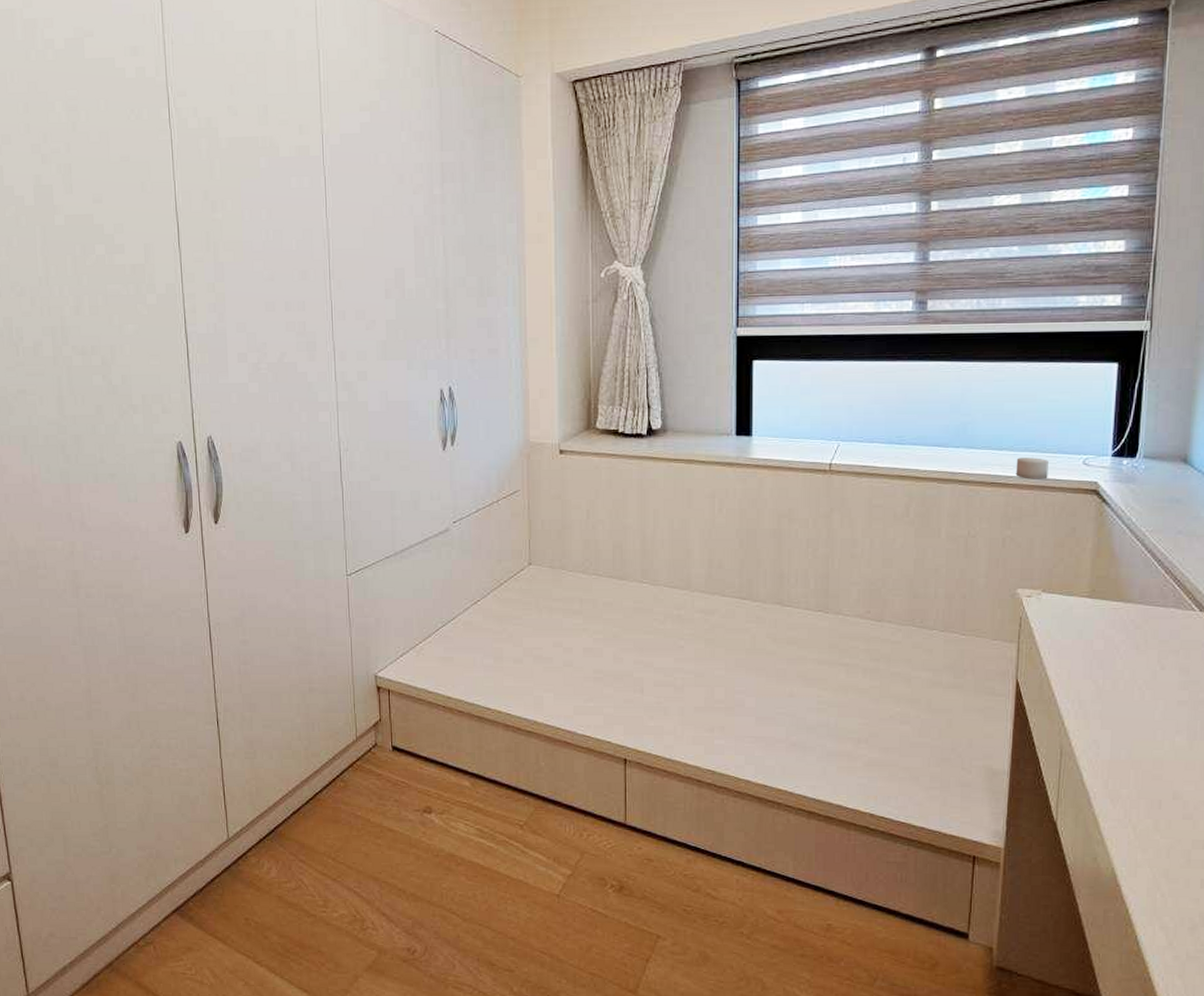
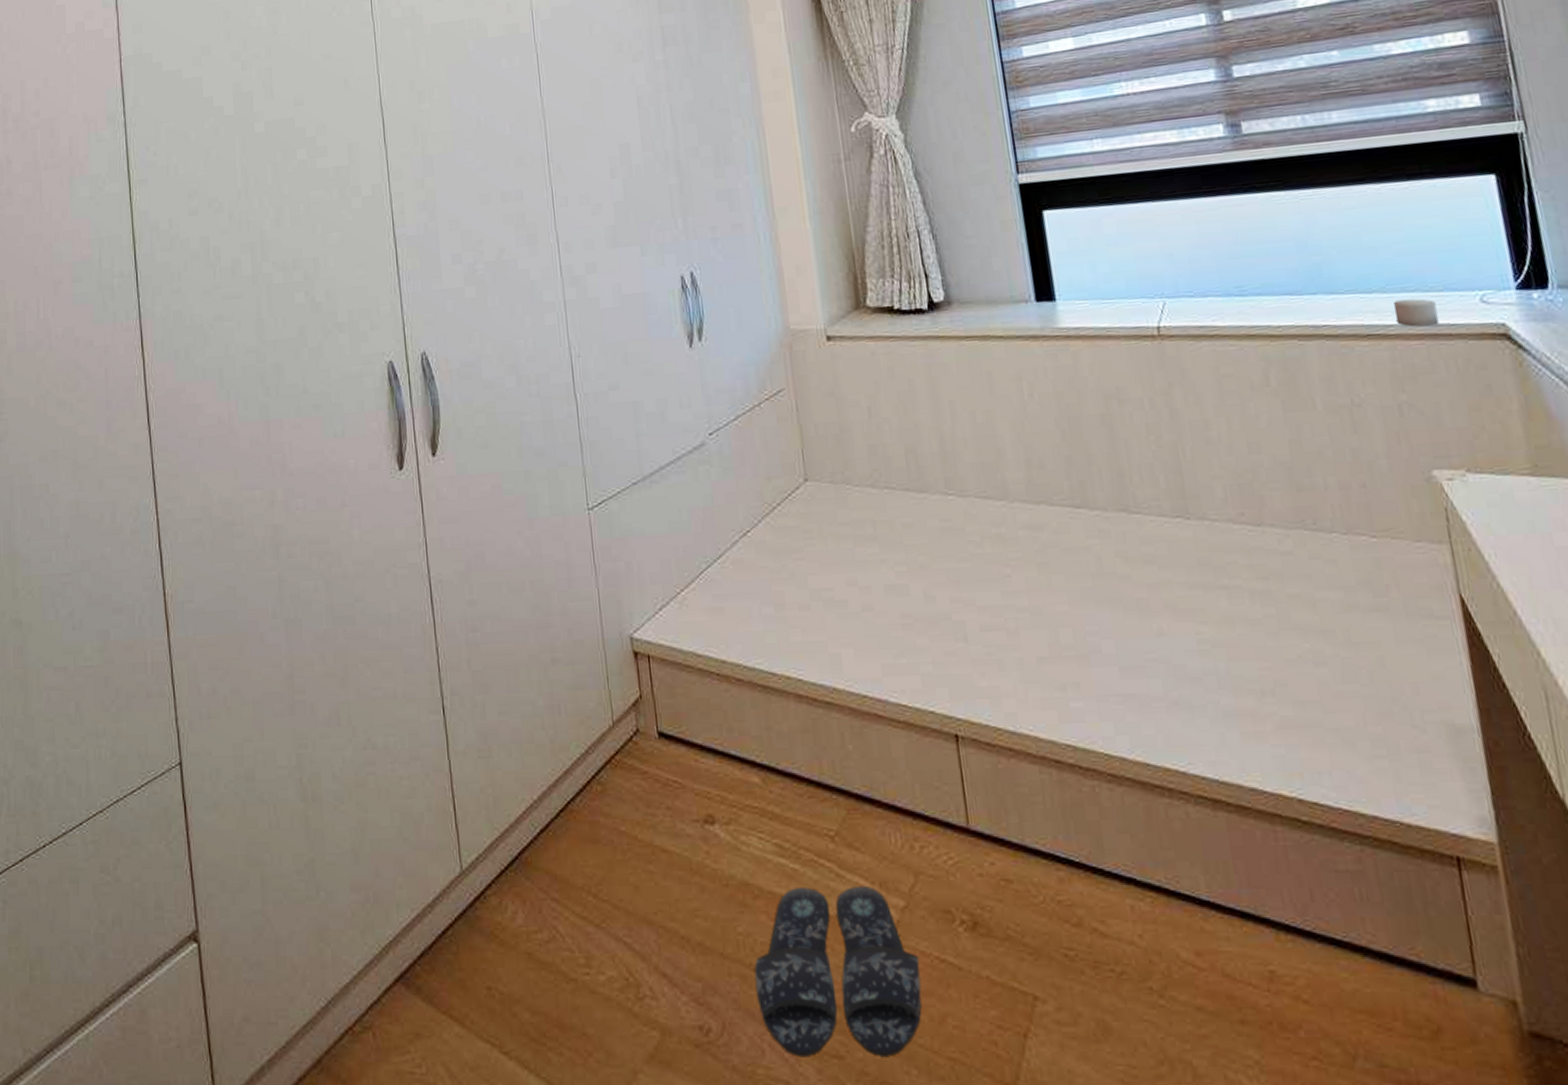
slippers: none [452,859,577,971] -> present [754,887,922,1057]

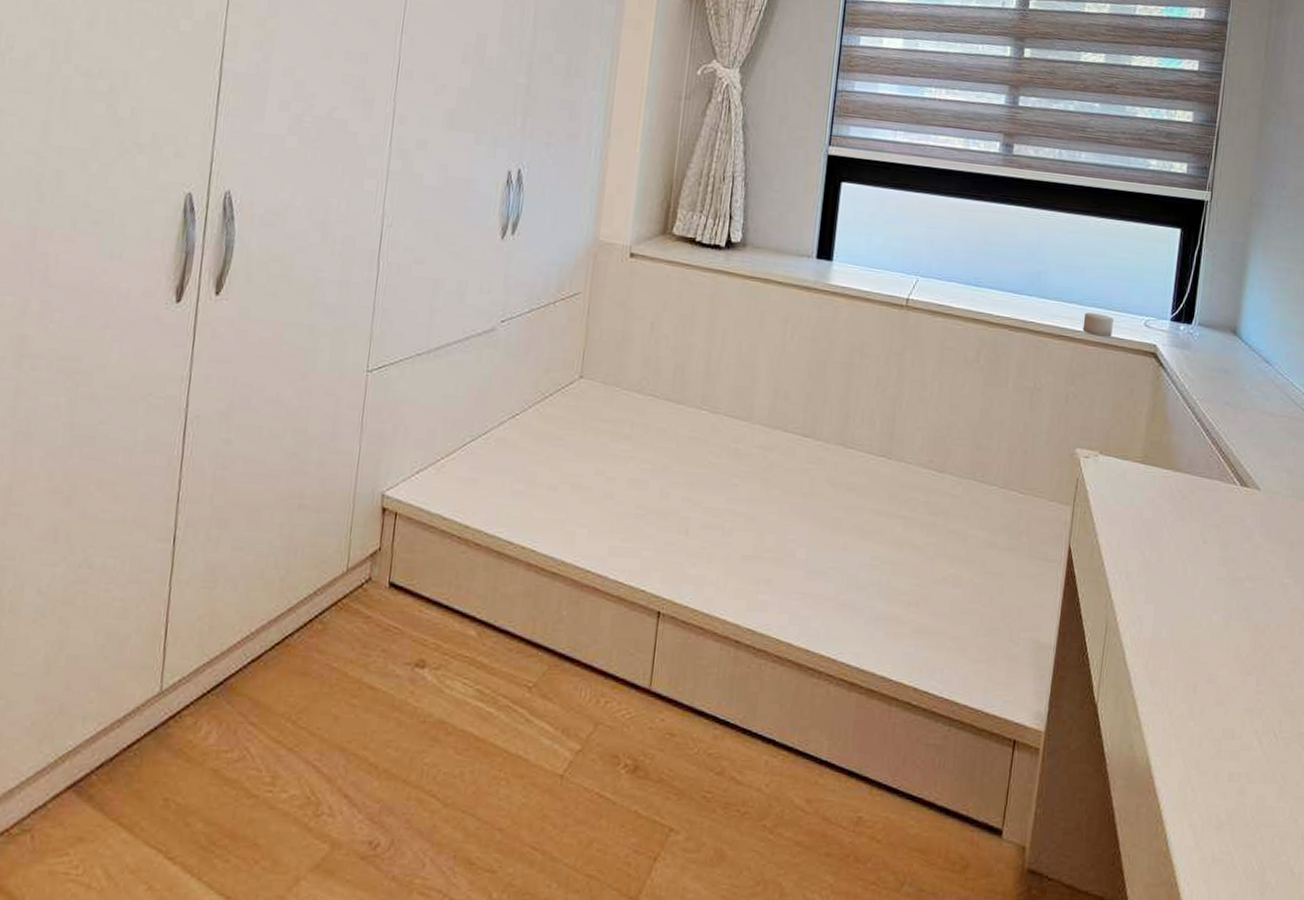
slippers: present [754,887,922,1057] -> none [429,728,581,872]

